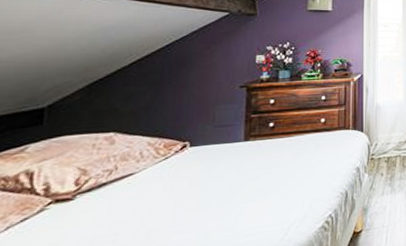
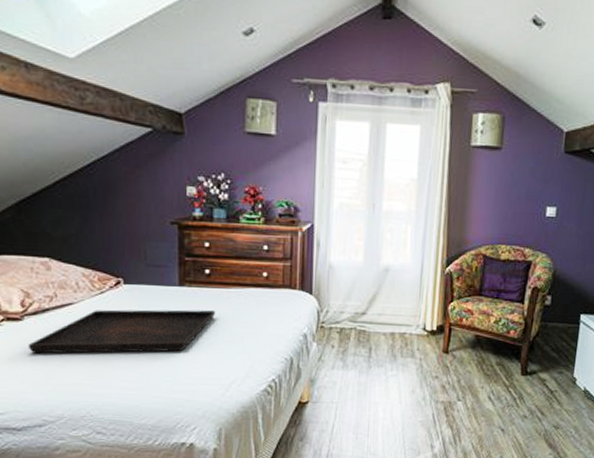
serving tray: none [74,159,278,234] -> present [27,309,216,354]

